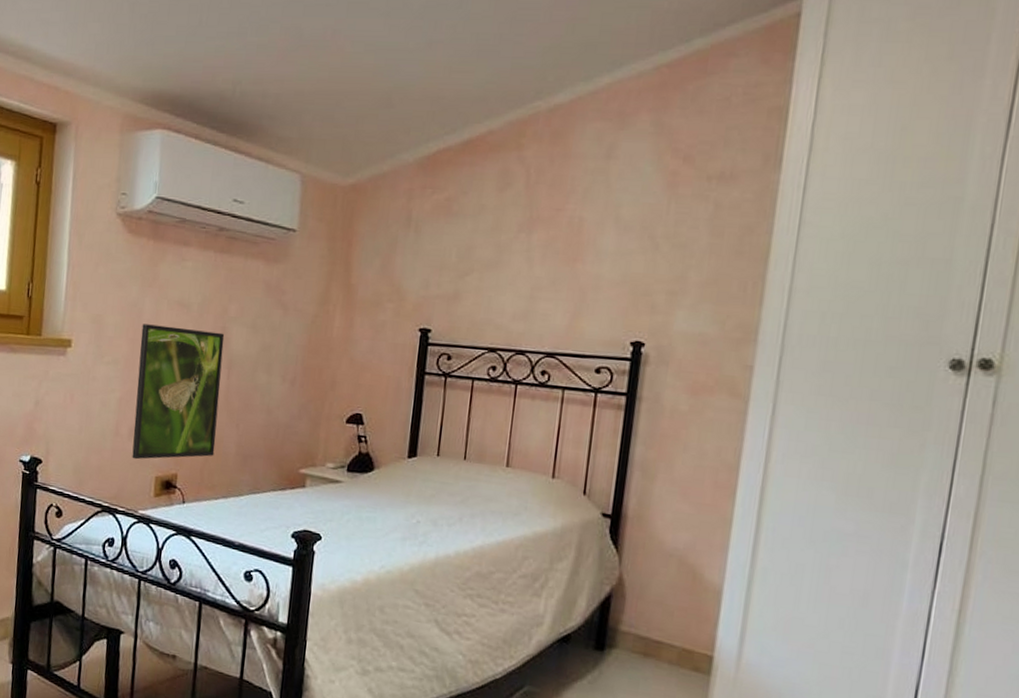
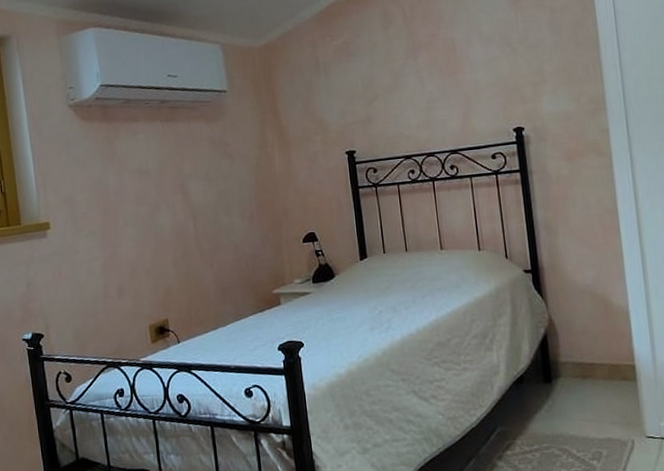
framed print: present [132,324,225,460] -> none [110,189,197,315]

